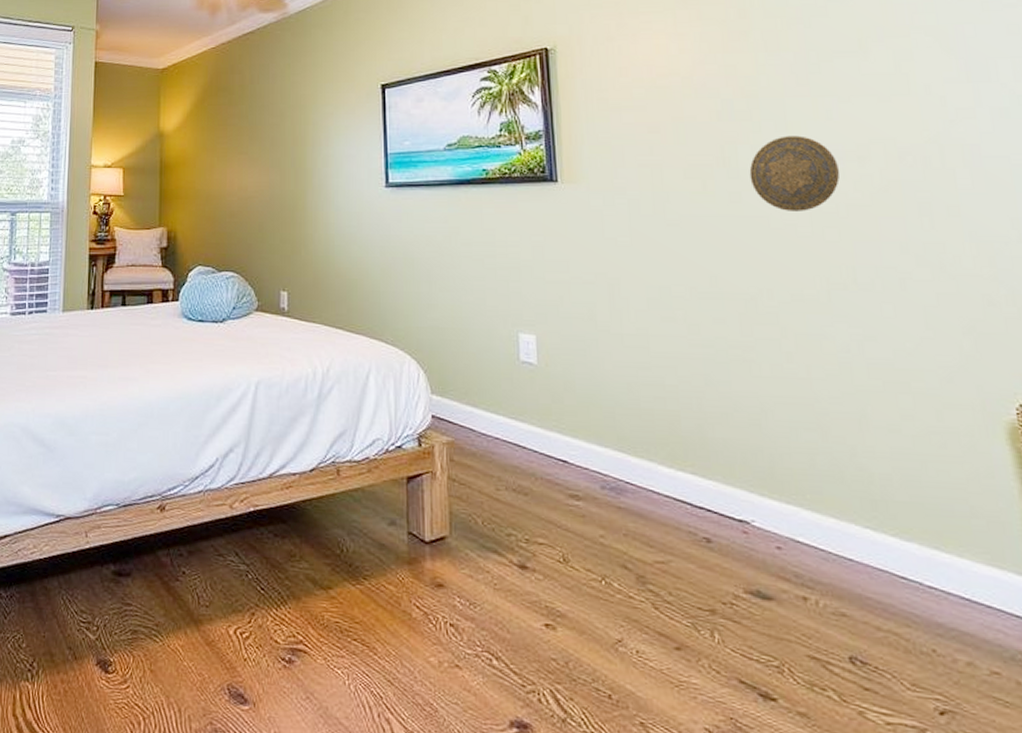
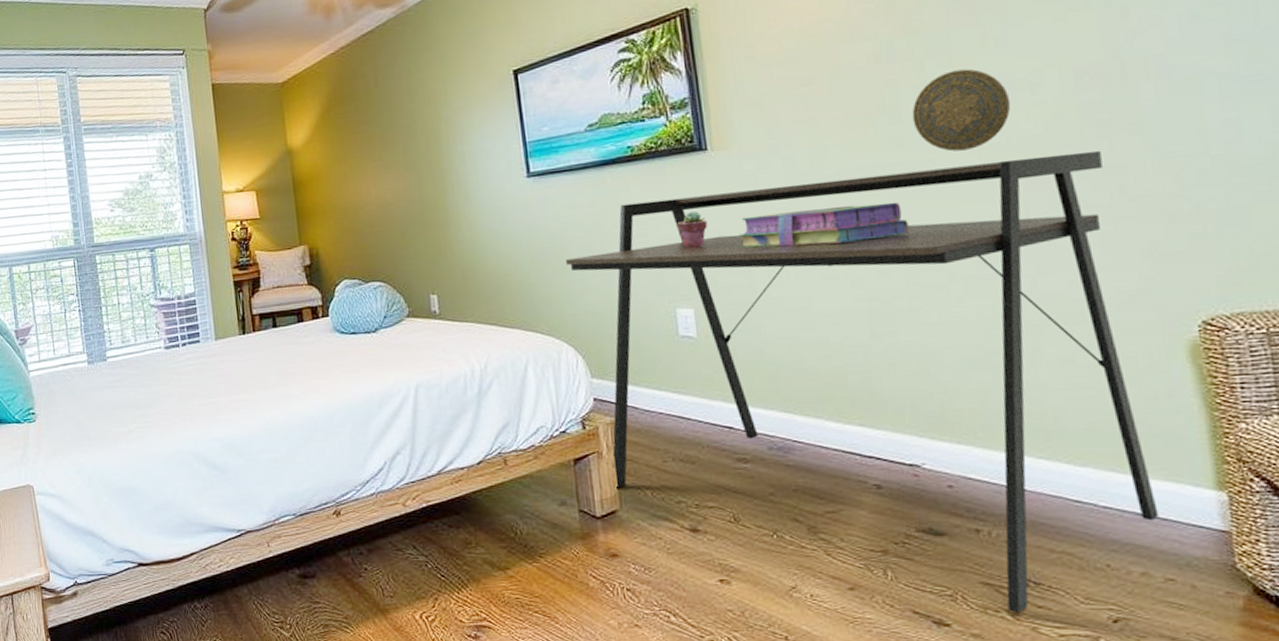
desk: none [415,224,983,694] -> present [565,150,1159,614]
potted succulent: none [524,239,554,274] -> present [676,211,707,248]
stack of books: none [583,250,744,288] -> present [739,201,909,248]

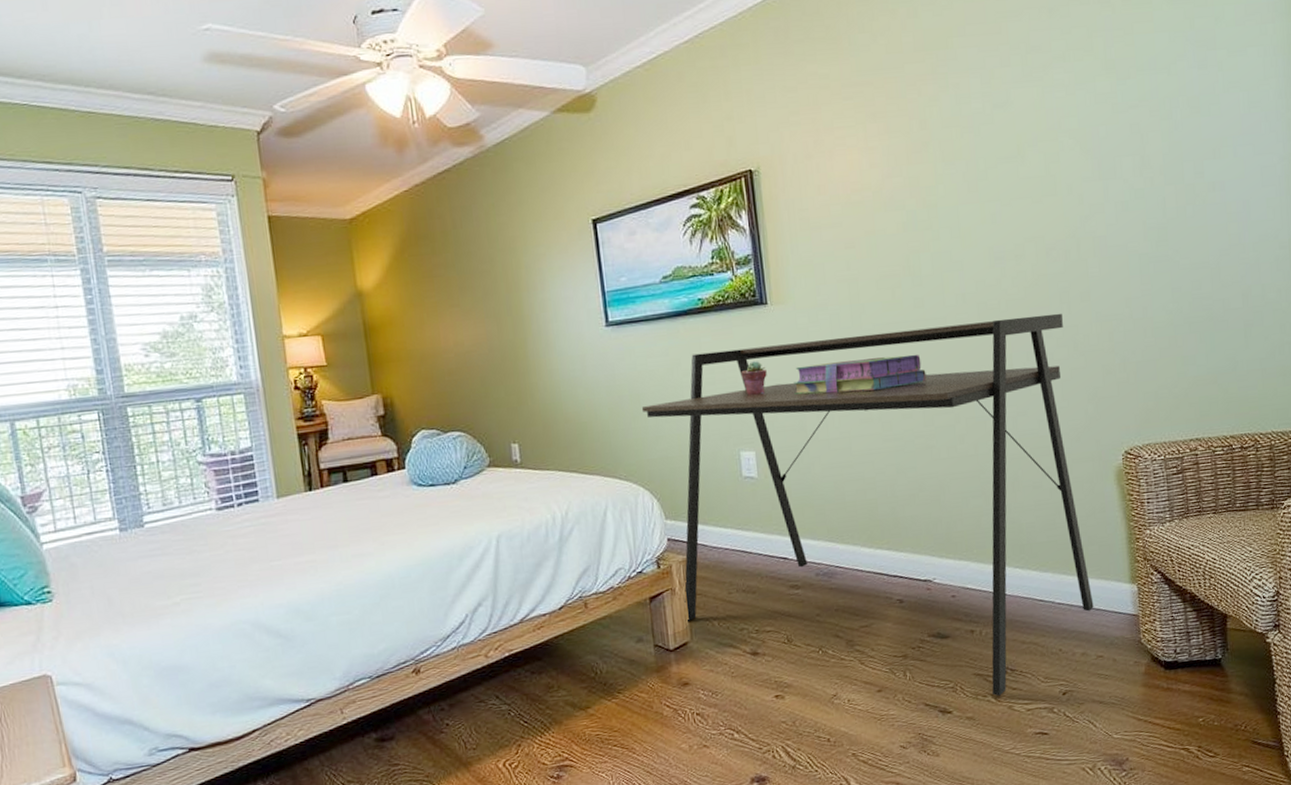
decorative plate: present [912,69,1011,152] -> none [930,240,1002,311]

